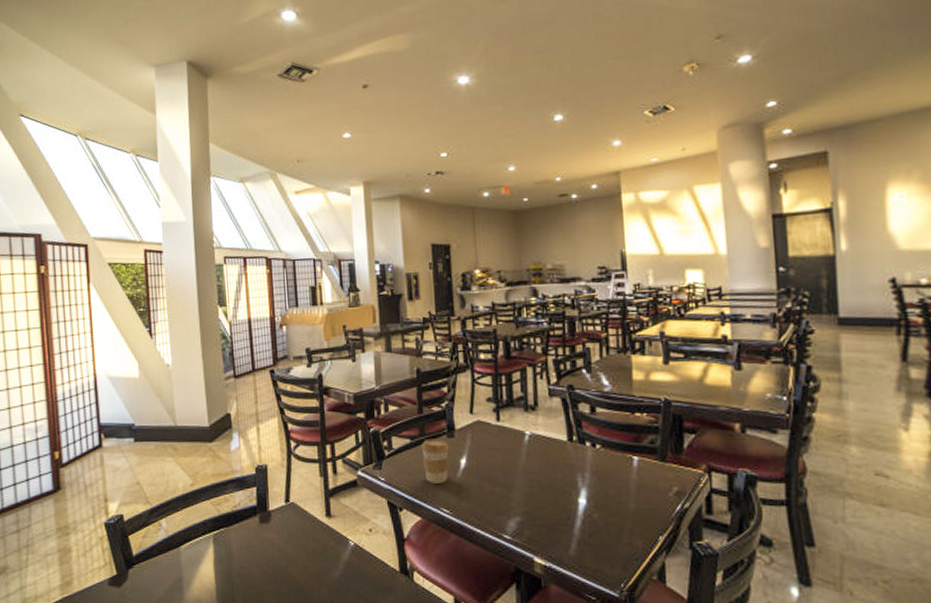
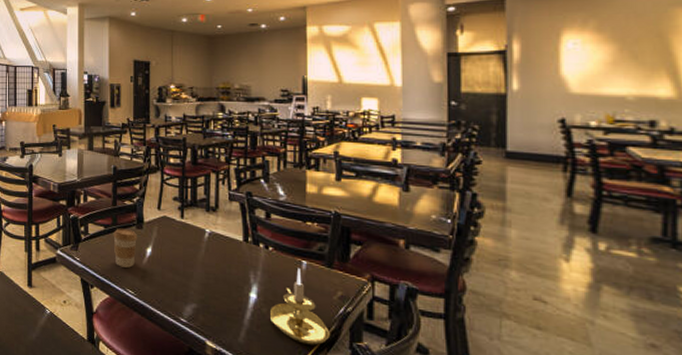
candle holder: none [602,466,668,549] -> present [270,268,330,345]

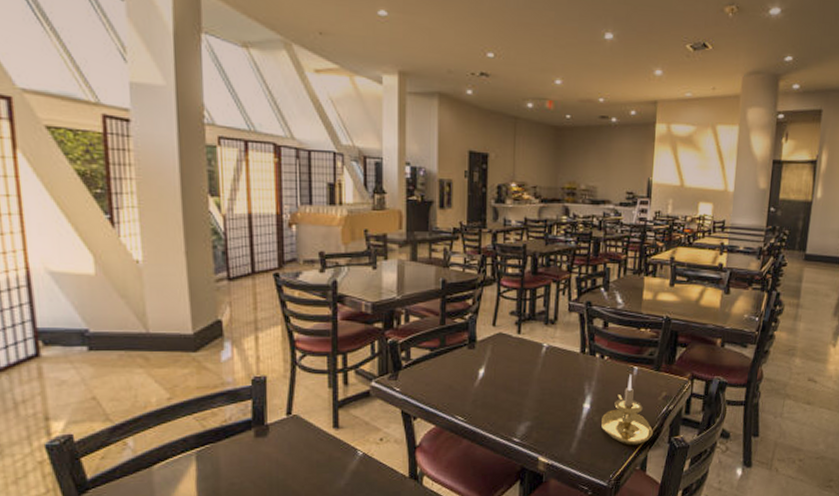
coffee cup: present [113,228,137,268] -> none [440,350,469,393]

